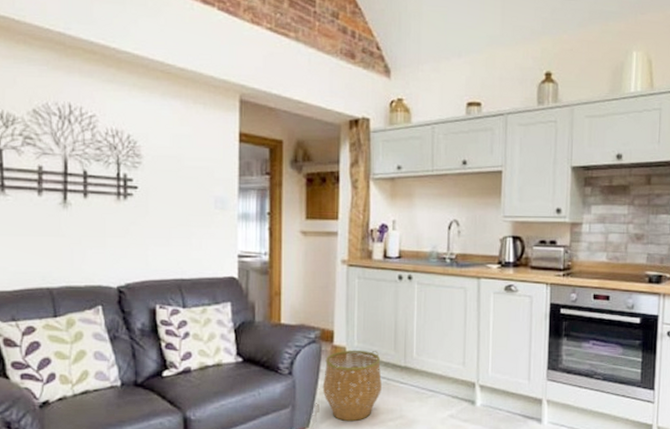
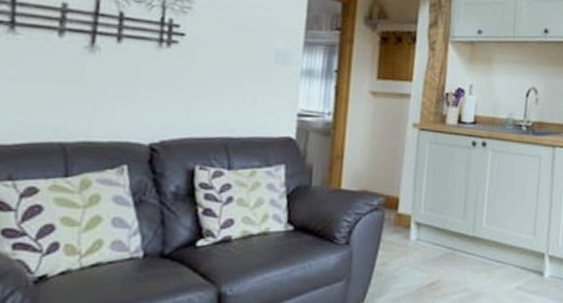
basket: present [322,350,382,422] -> none [382,218,448,295]

